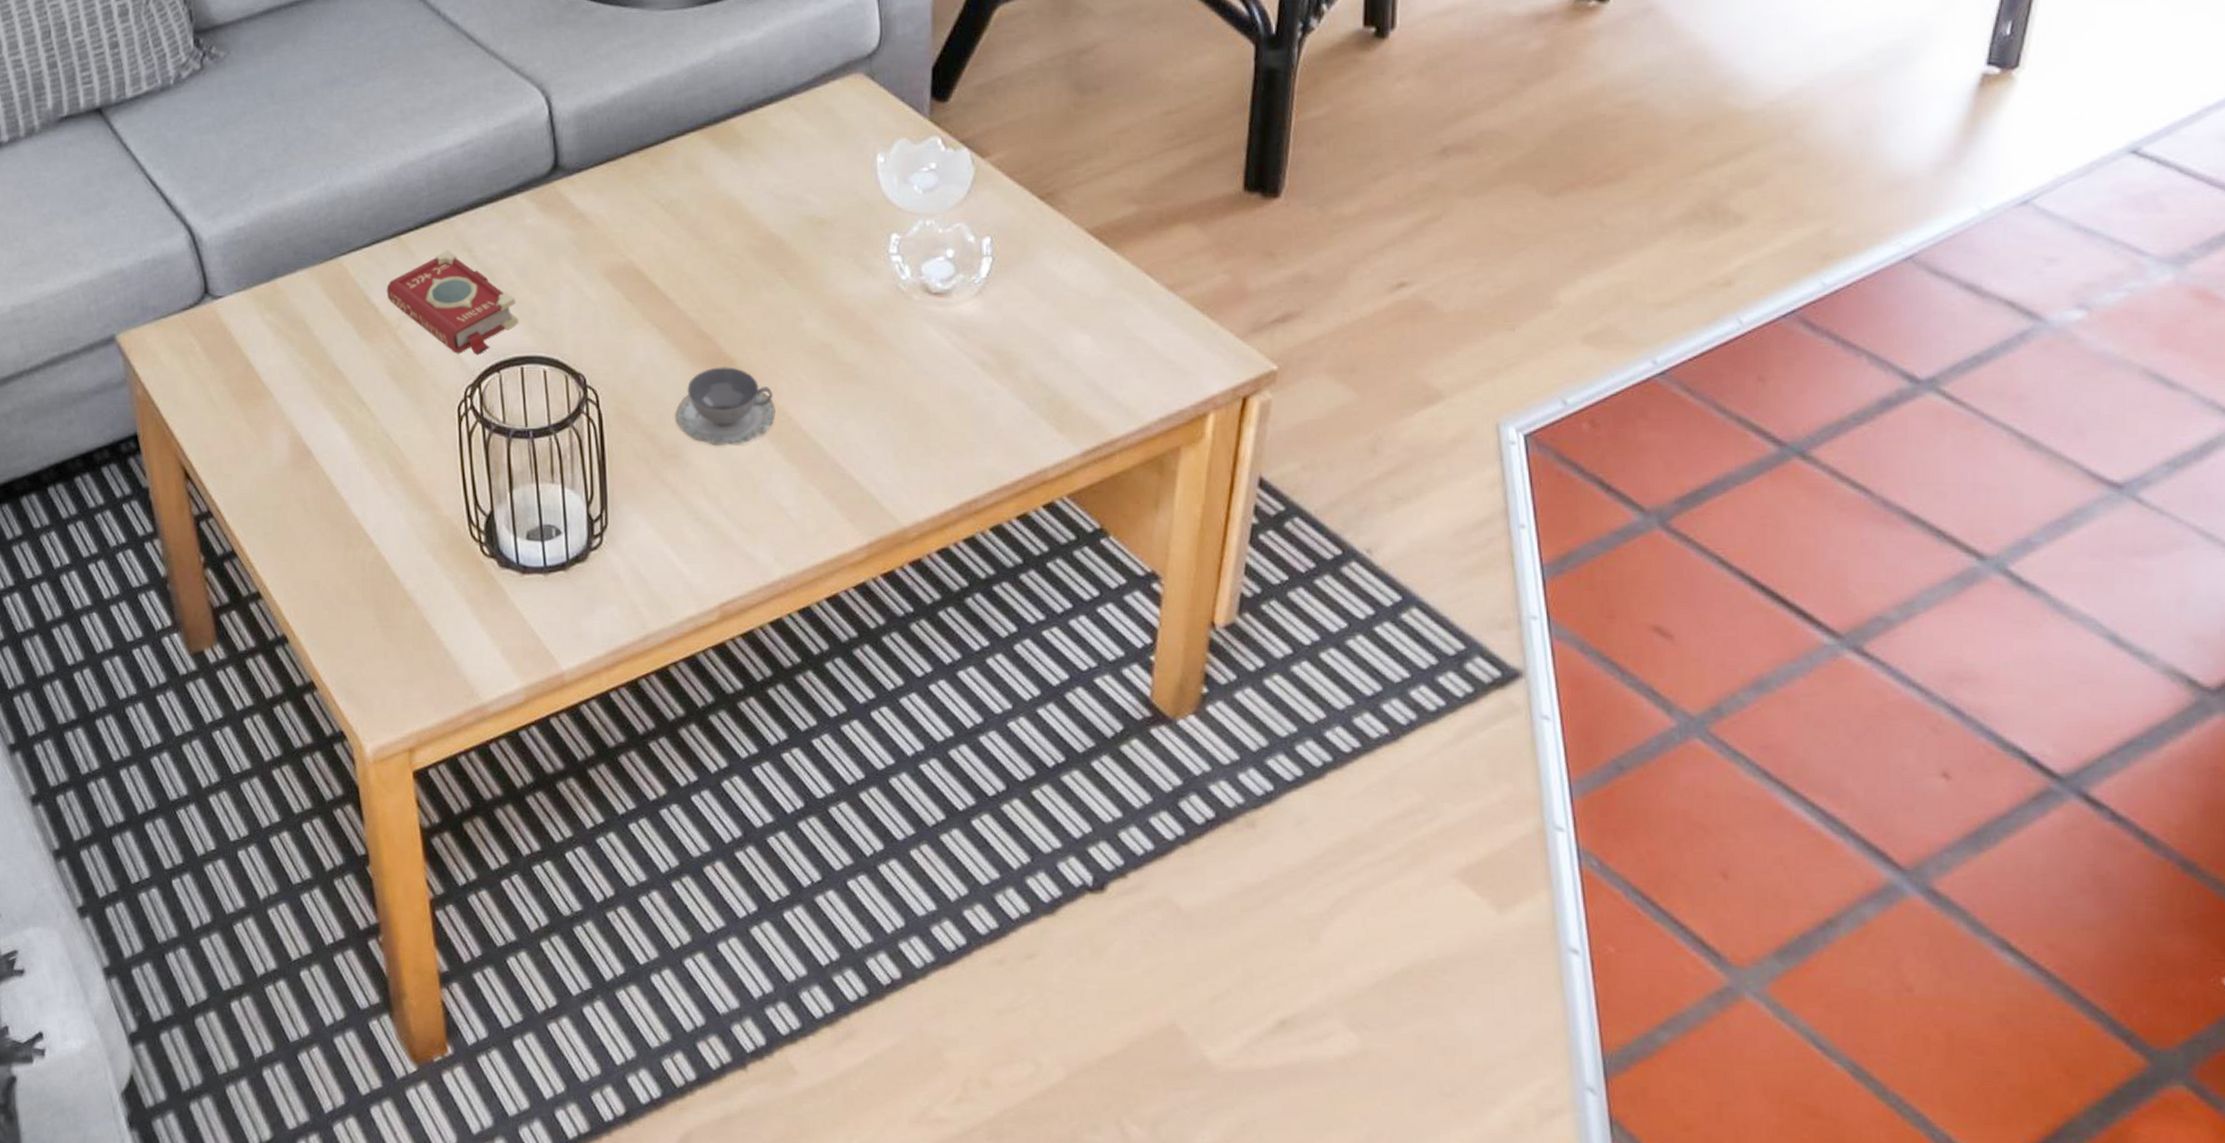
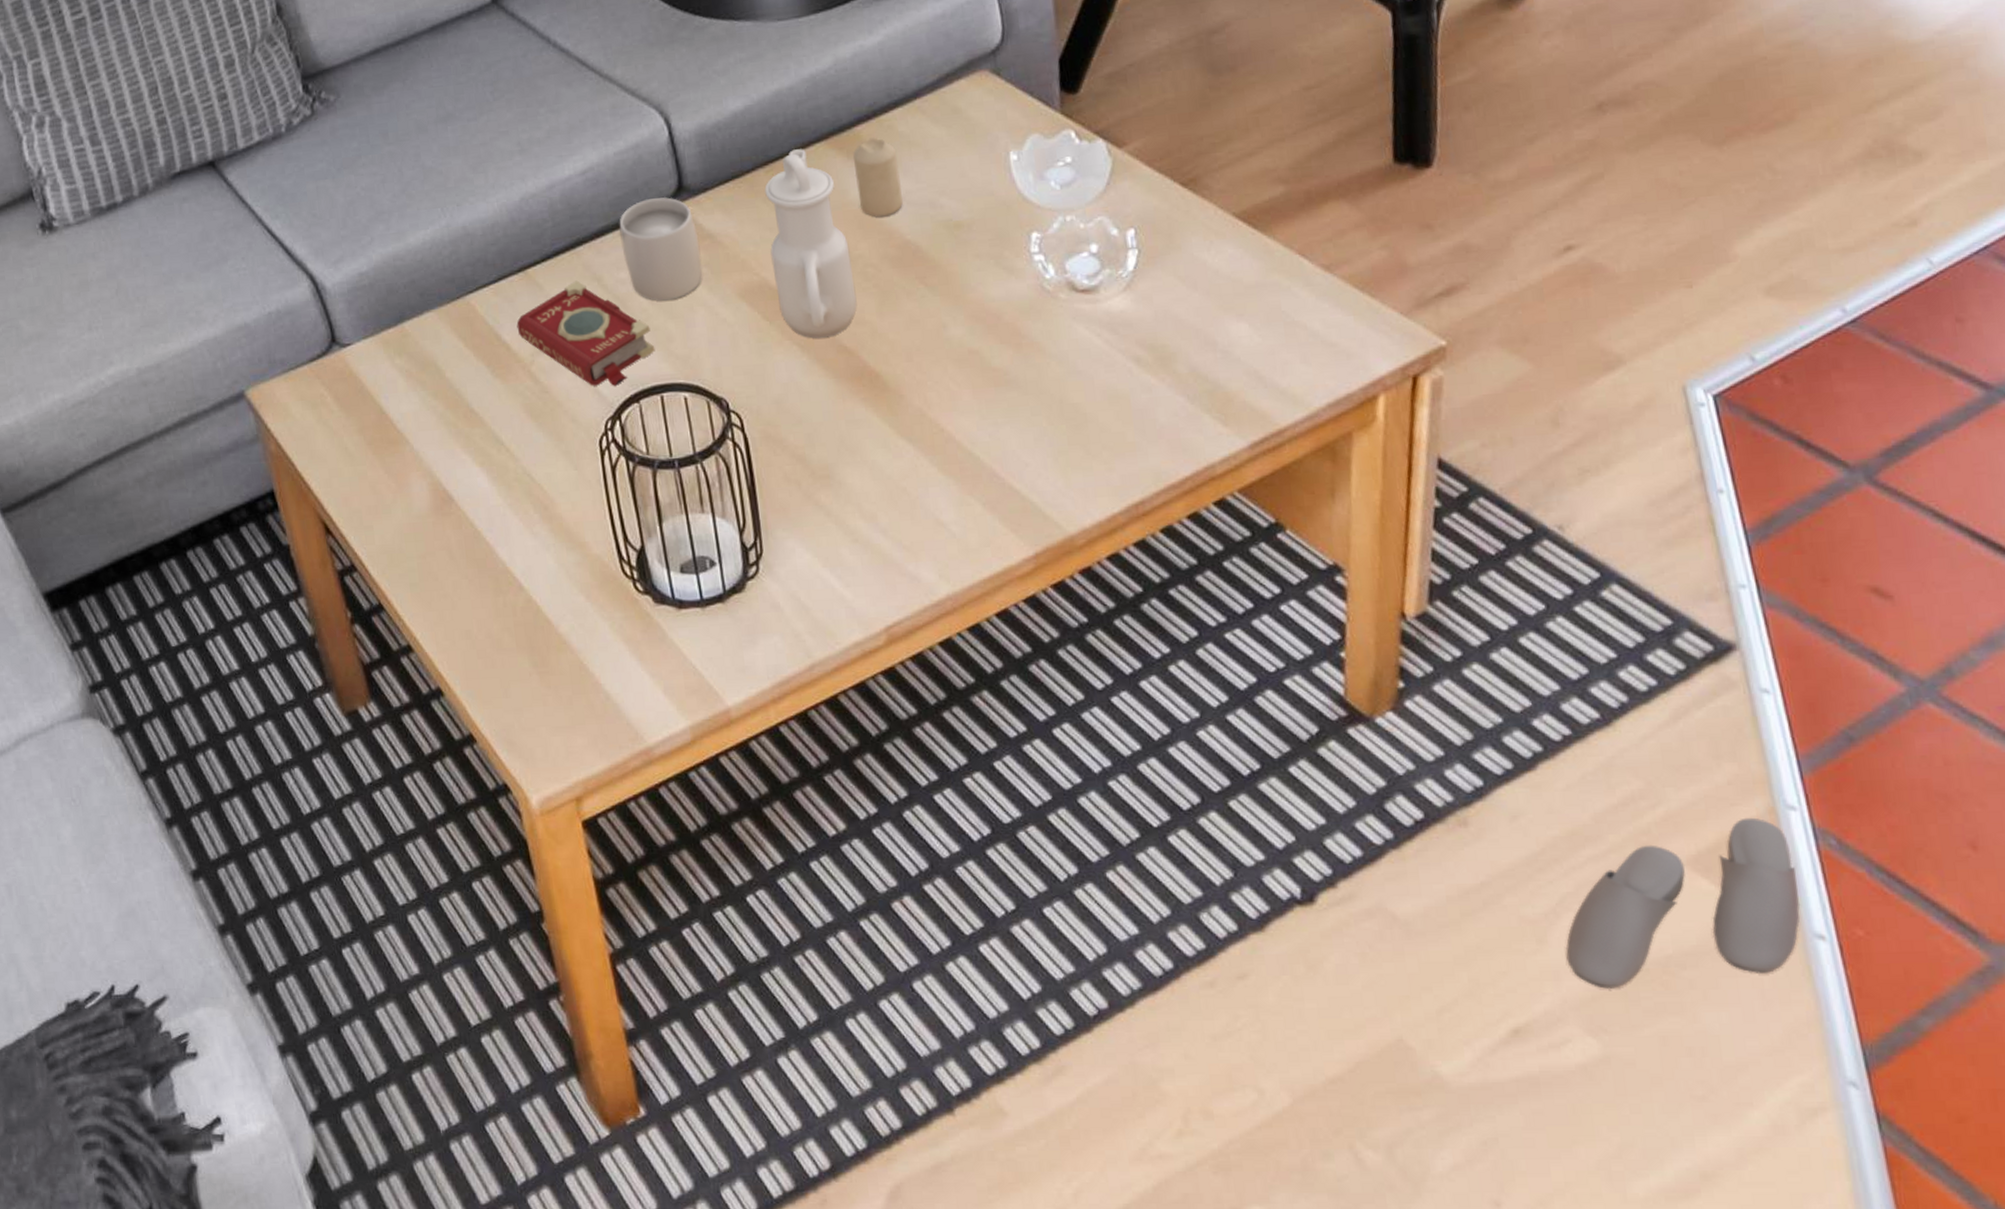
mug: none [493,175,571,275] -> present [619,197,703,301]
teapot: none [638,137,718,322] -> present [764,149,857,339]
teacup: present [675,367,775,447] -> none [823,381,927,464]
candle: none [725,131,771,208] -> present [852,137,903,217]
slippers: none [1336,835,1559,988] -> present [1566,817,1801,989]

